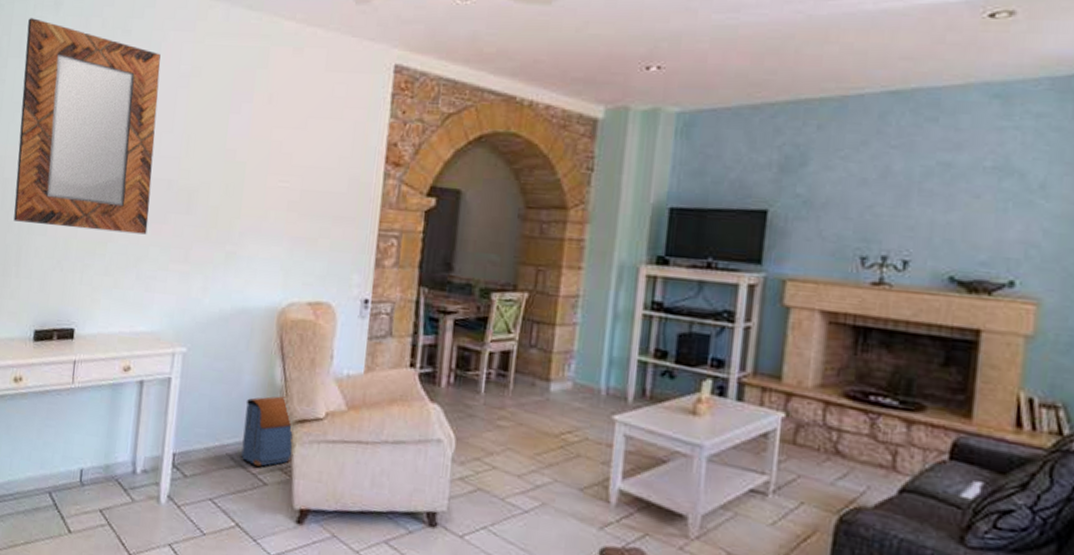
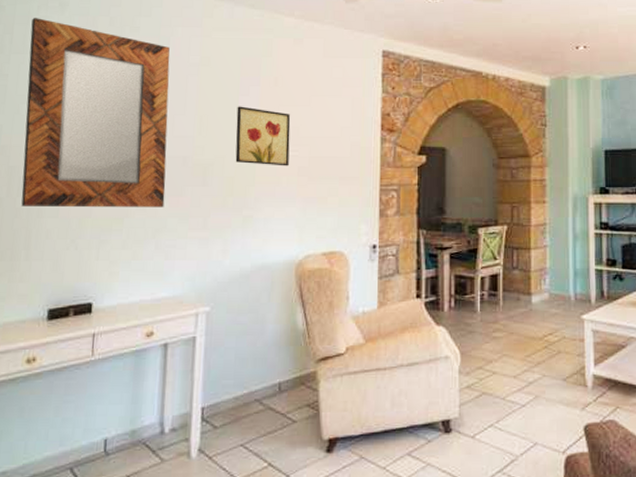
wall art: none [221,125,284,199] -> present [235,106,291,166]
backpack: present [241,396,294,467] -> none [269,339,318,406]

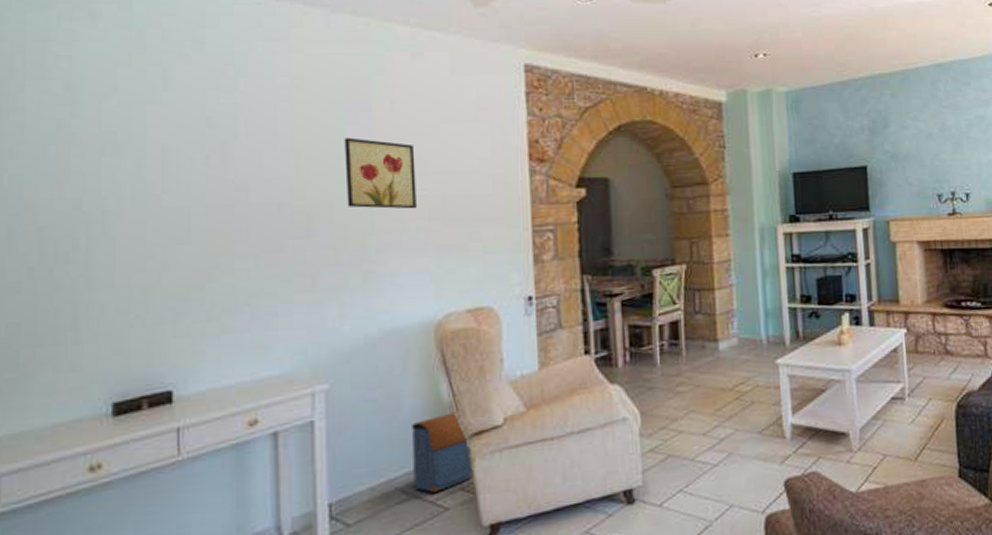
home mirror: present [21,18,170,208] -> none [51,32,258,277]
backpack: none [269,339,318,406] -> present [410,412,473,493]

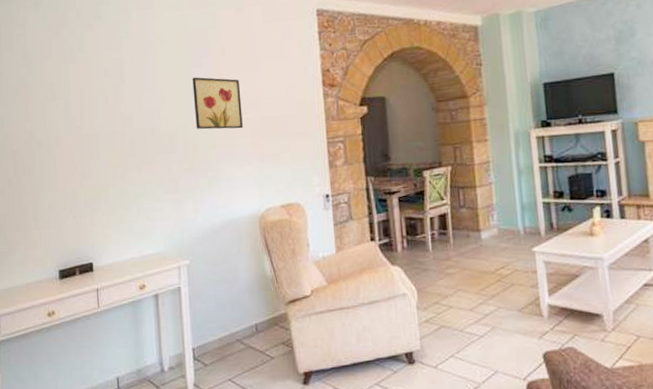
backpack: present [410,412,473,493] -> none [245,284,290,345]

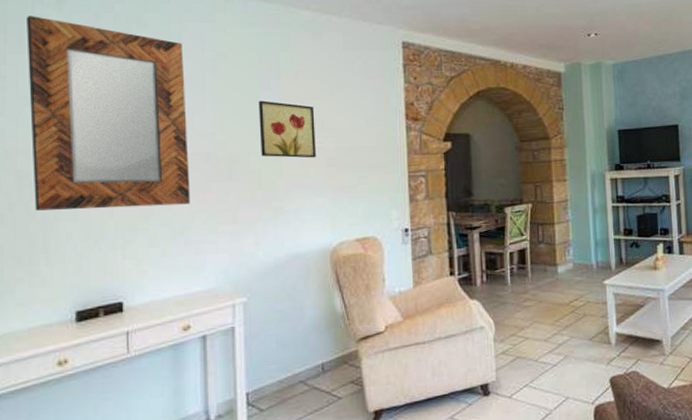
home mirror: none [14,18,141,184] -> present [27,16,190,211]

